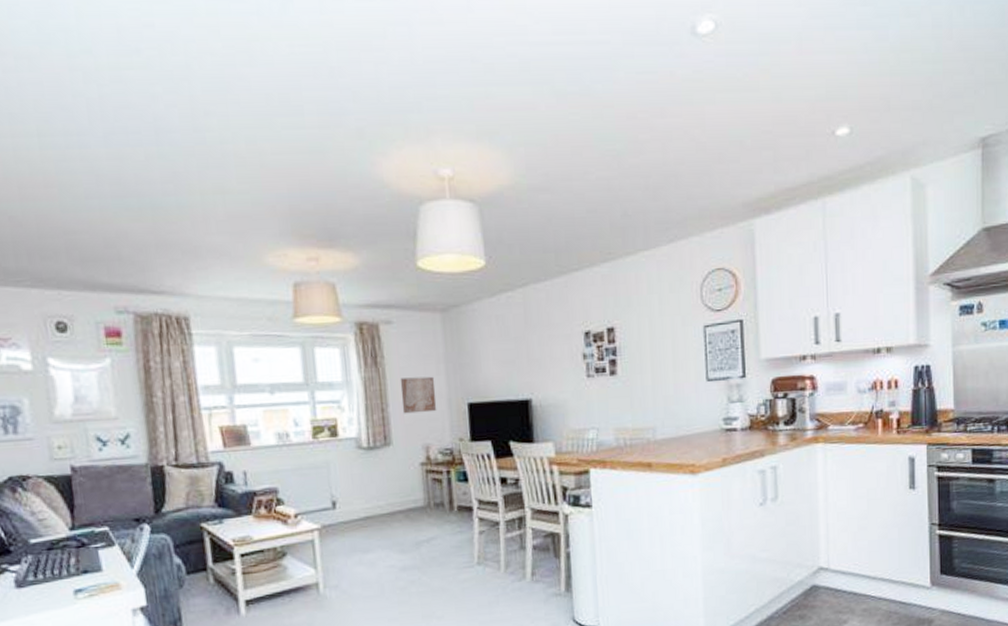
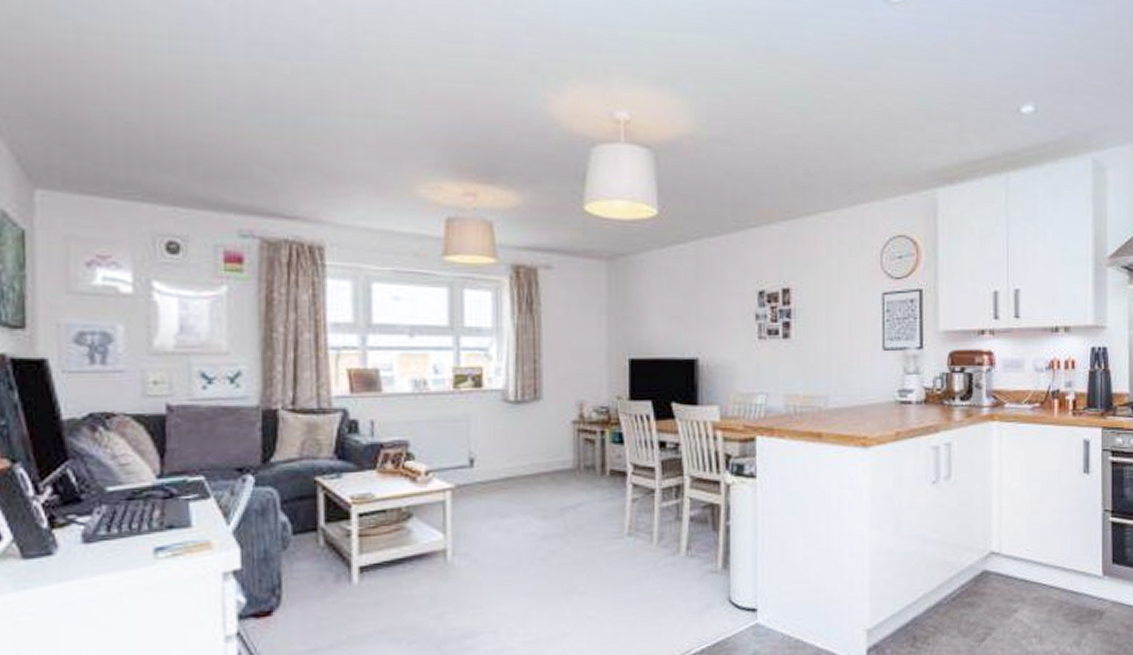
wall art: present [400,376,437,414] -> none [556,328,595,367]

